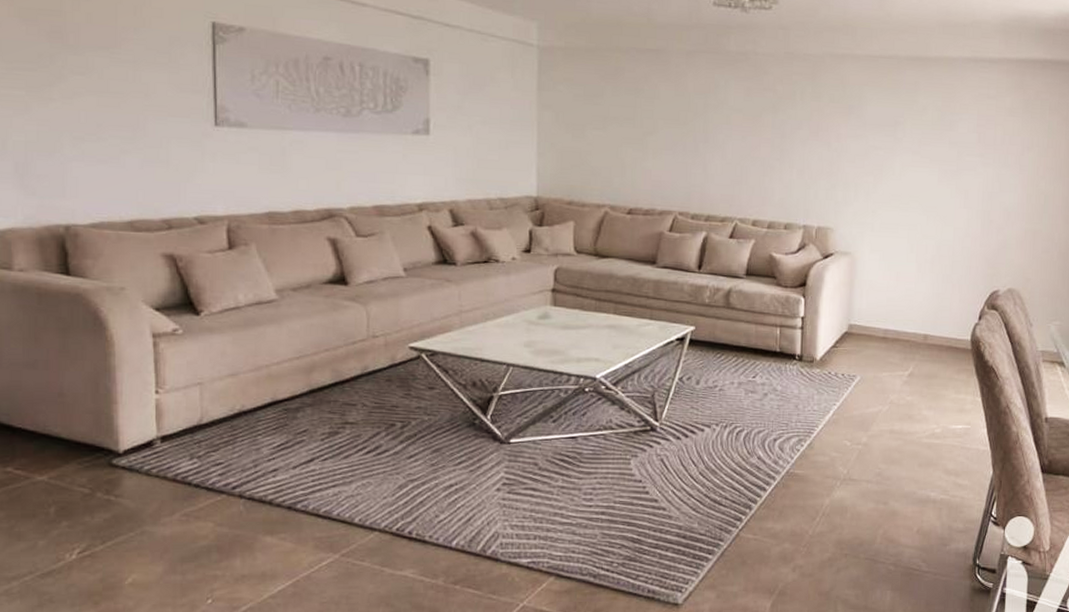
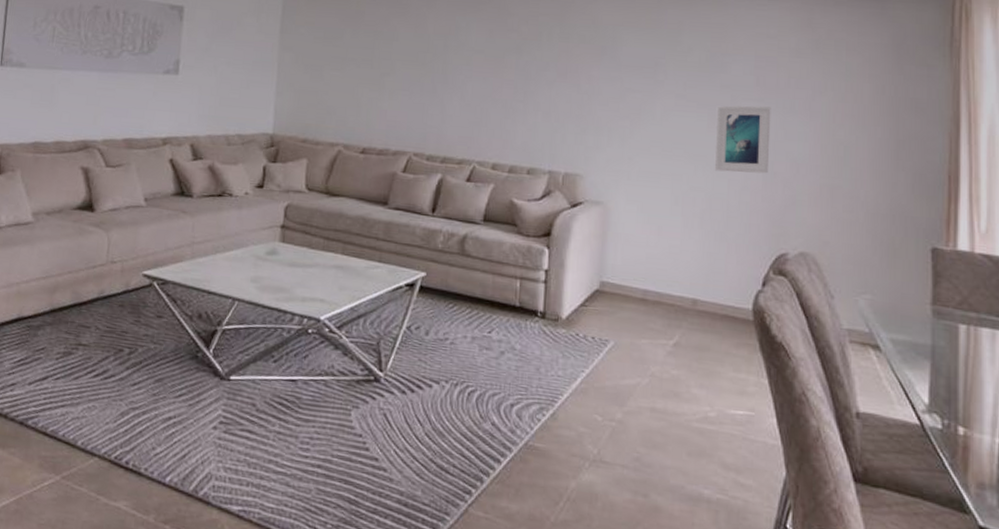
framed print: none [943,160,989,222] -> present [714,105,771,174]

